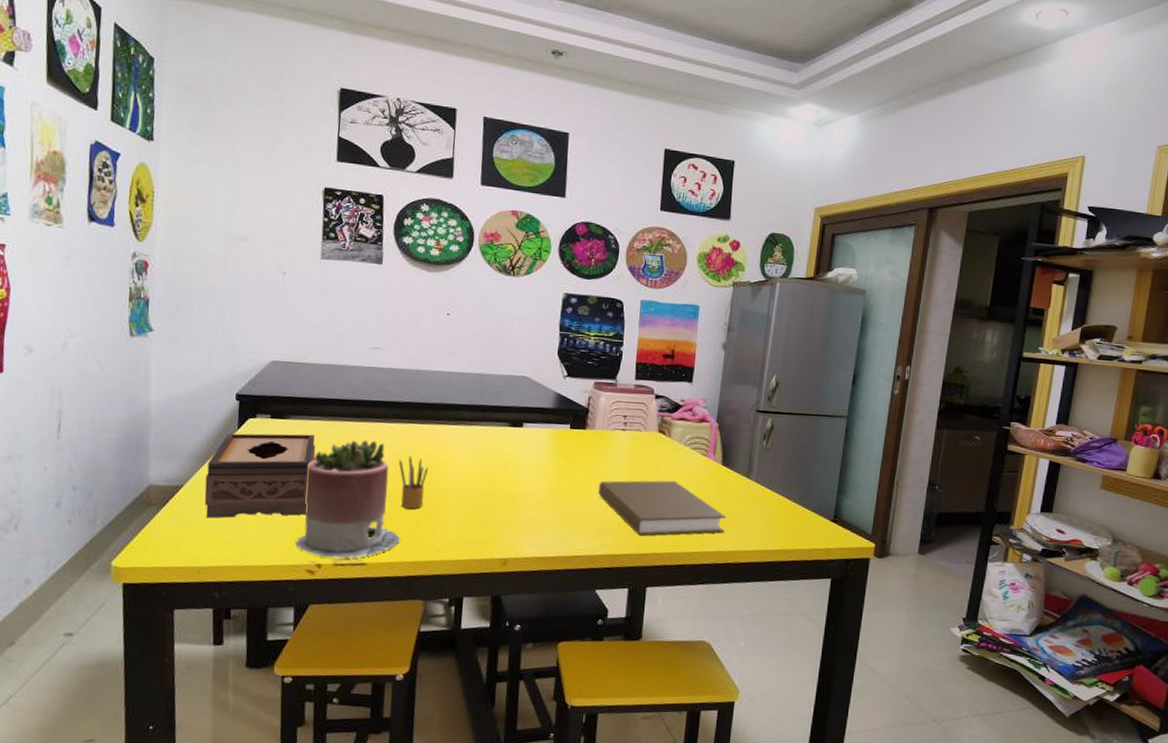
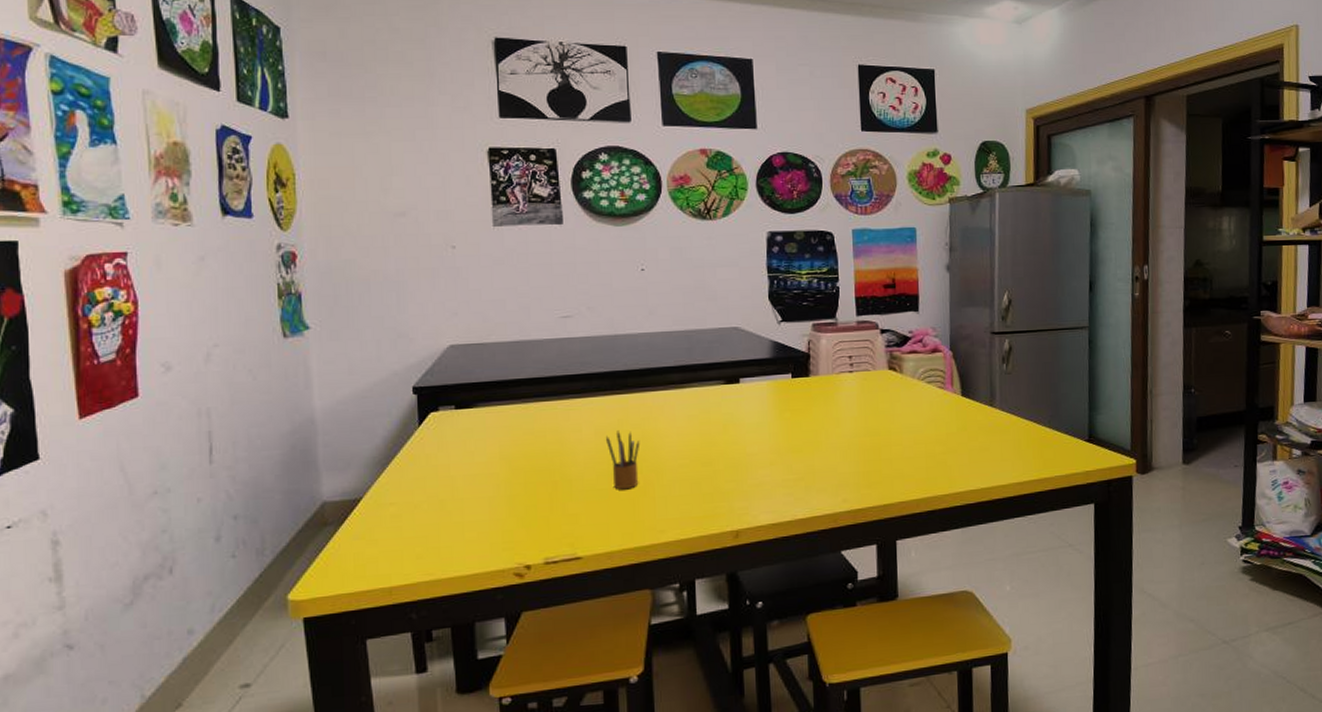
tissue box: present [204,433,316,518] -> none [387,421,511,530]
succulent planter: present [296,440,400,559] -> none [499,418,617,557]
book: present [598,480,727,536] -> none [830,419,974,485]

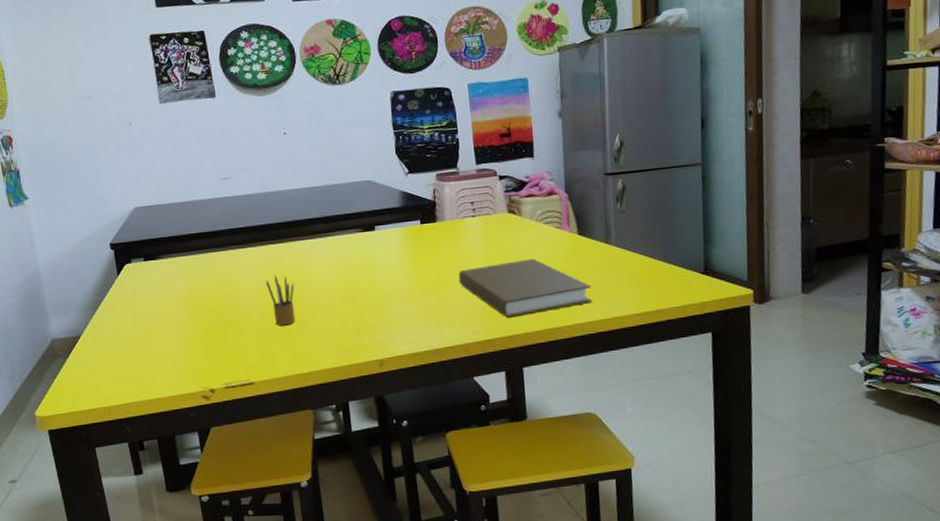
book: none [830,419,974,485] -> present [458,258,592,318]

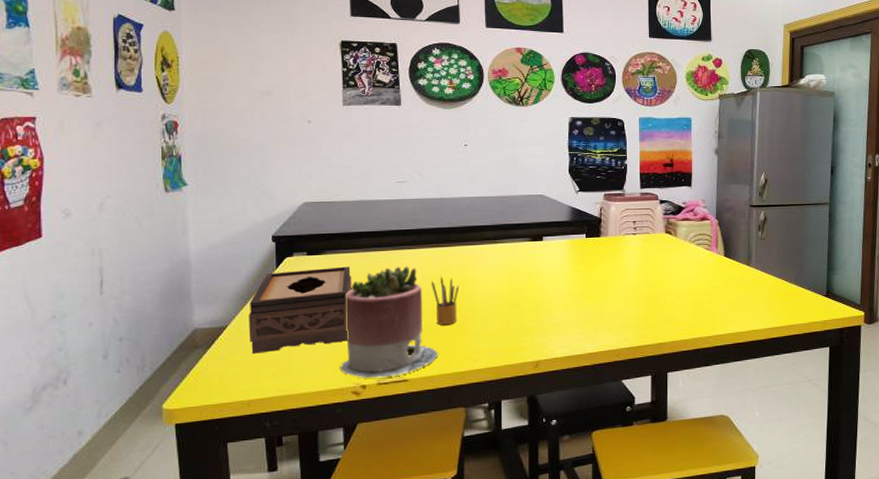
tissue box: none [98,270,192,361] -> present [249,266,352,354]
succulent planter: none [184,266,281,382] -> present [340,266,438,378]
book: present [458,258,592,318] -> none [616,274,733,327]

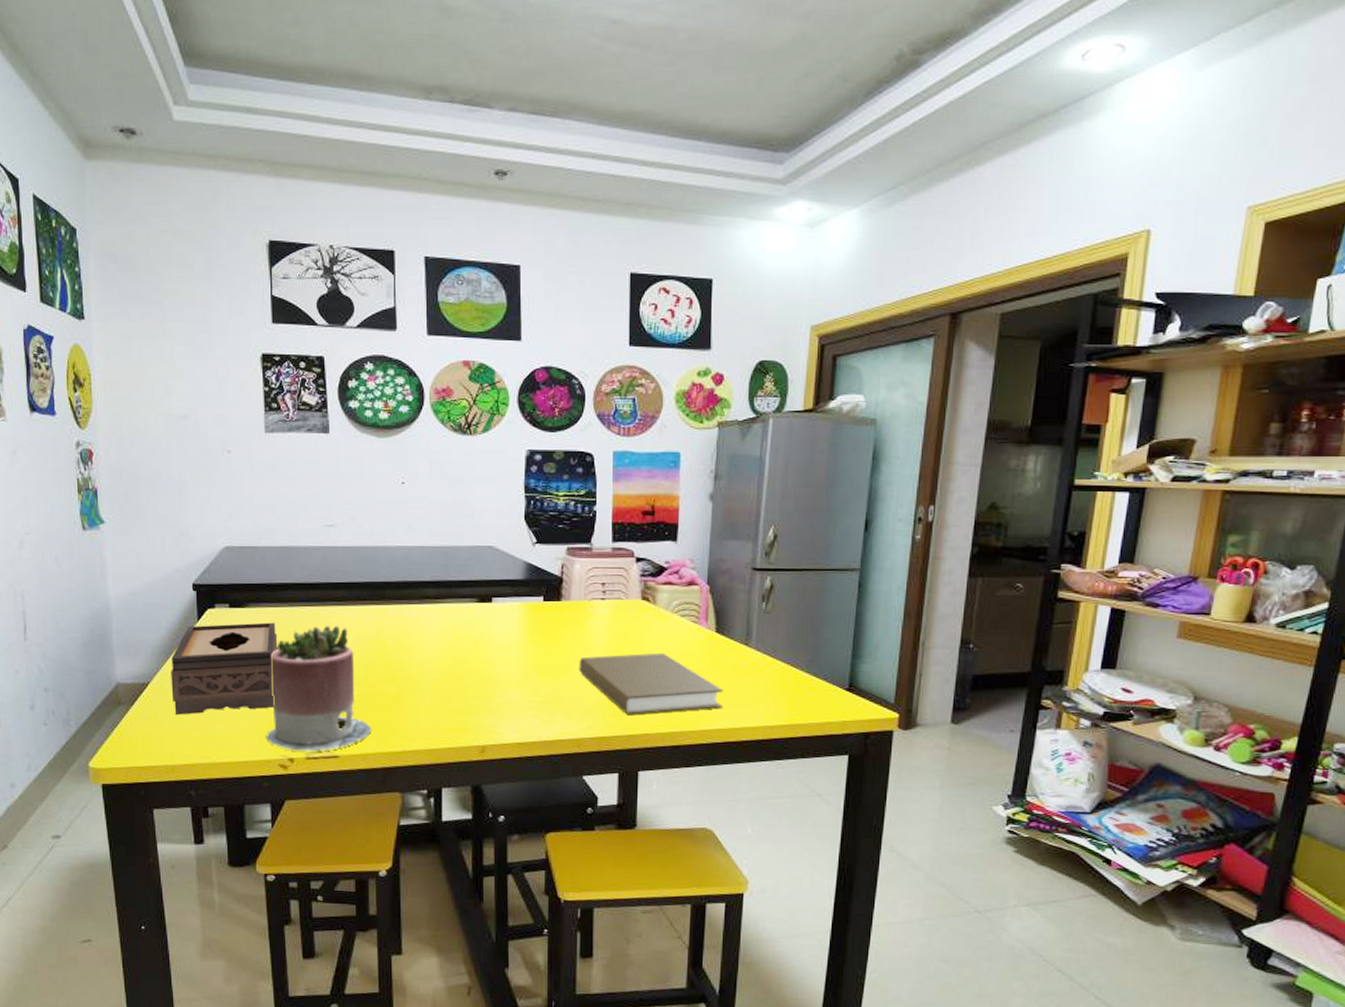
pencil box: present [432,276,460,326] -> none [364,639,396,697]
book: none [616,274,733,327] -> present [579,652,724,716]

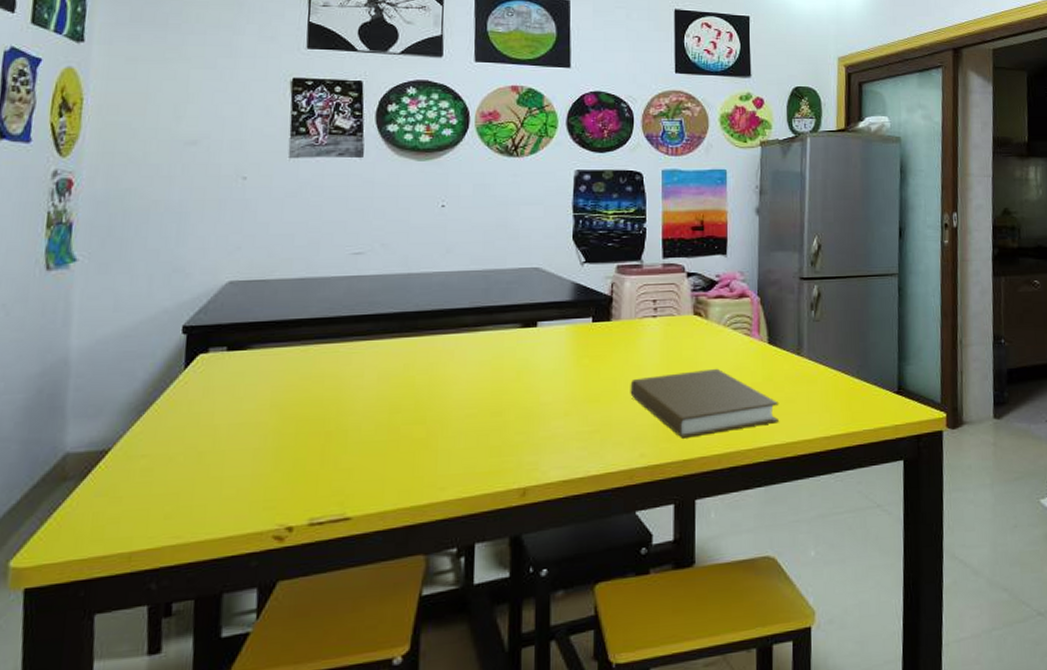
tissue box: present [171,622,278,715] -> none [139,365,285,486]
succulent planter: present [266,625,372,752] -> none [259,363,393,517]

